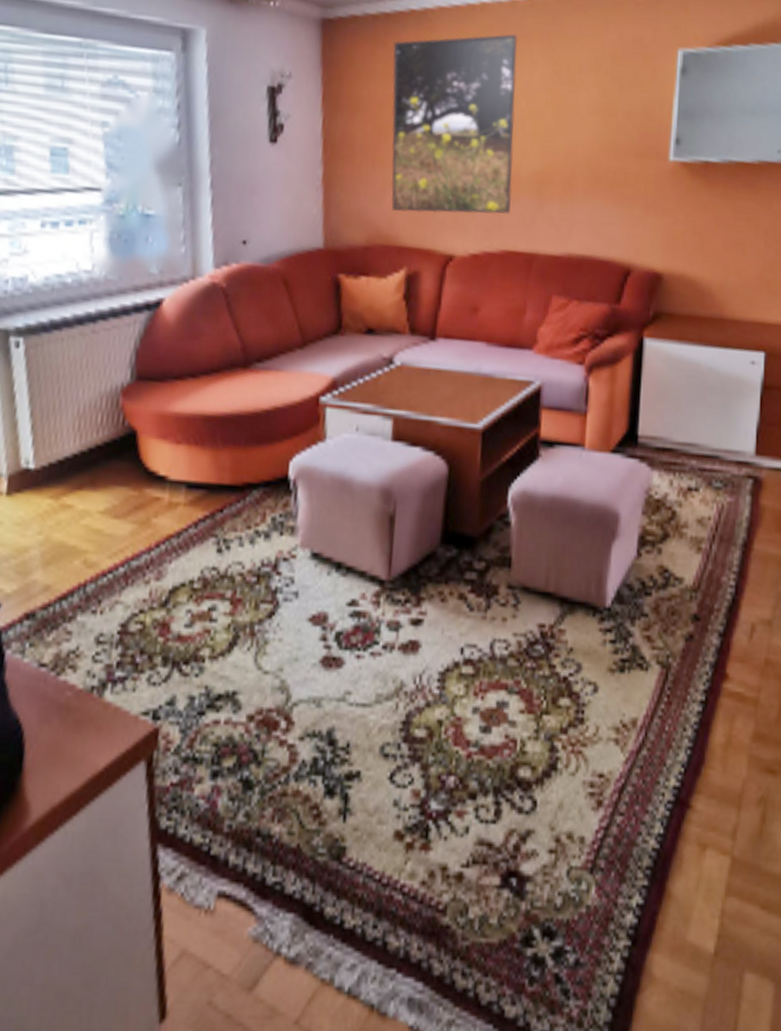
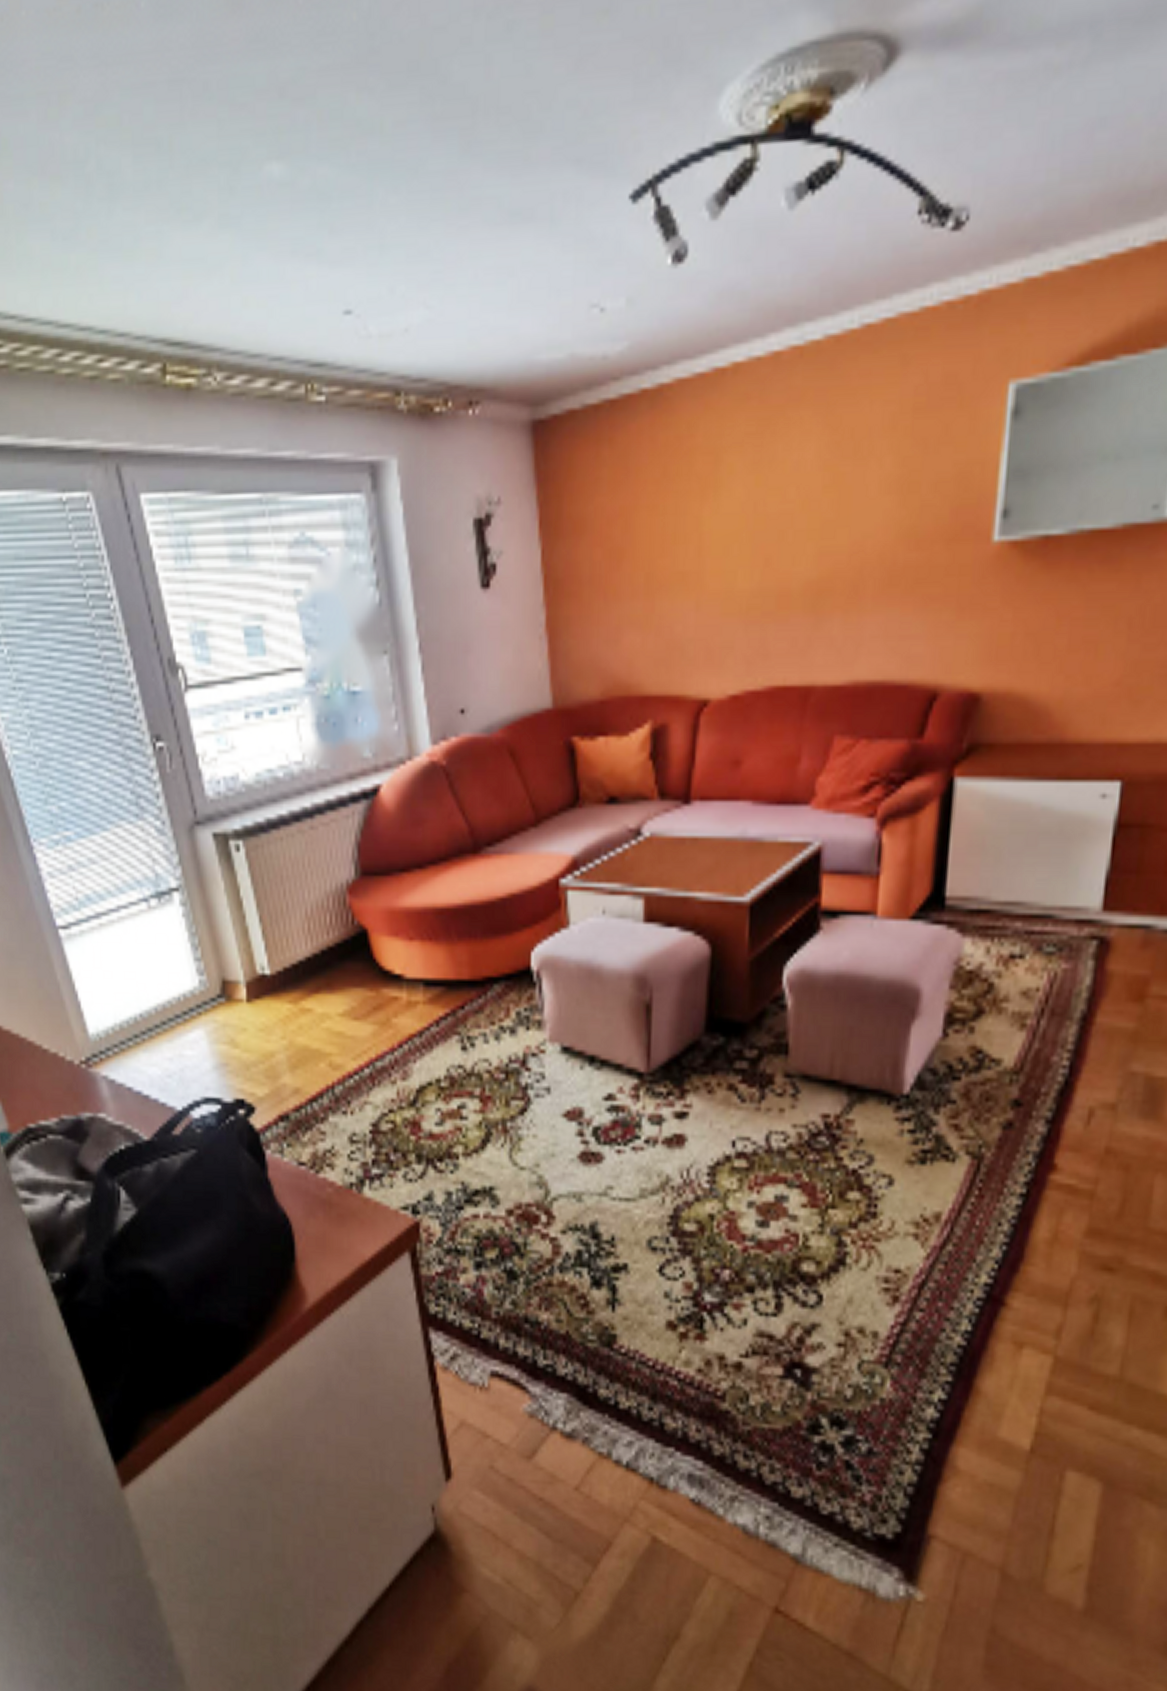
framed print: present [391,34,518,214] -> none [622,399,784,654]

